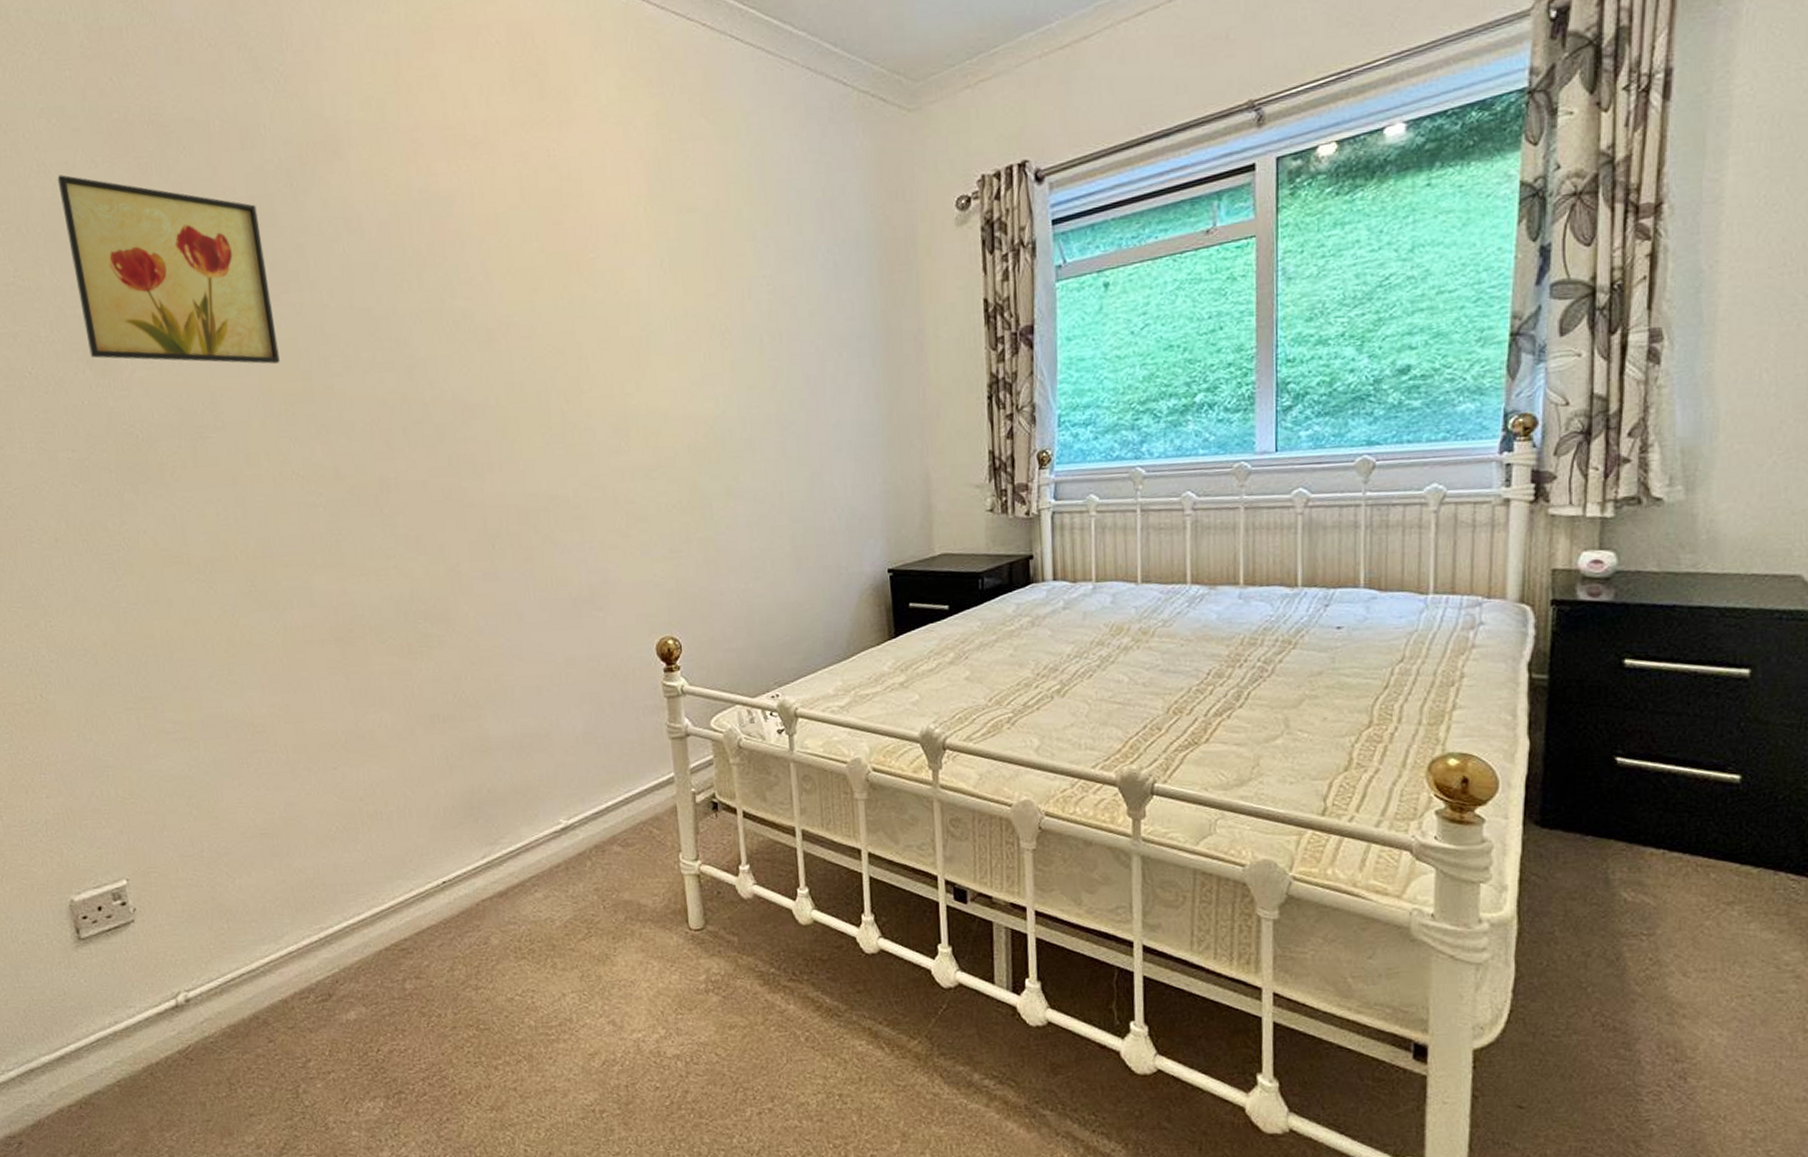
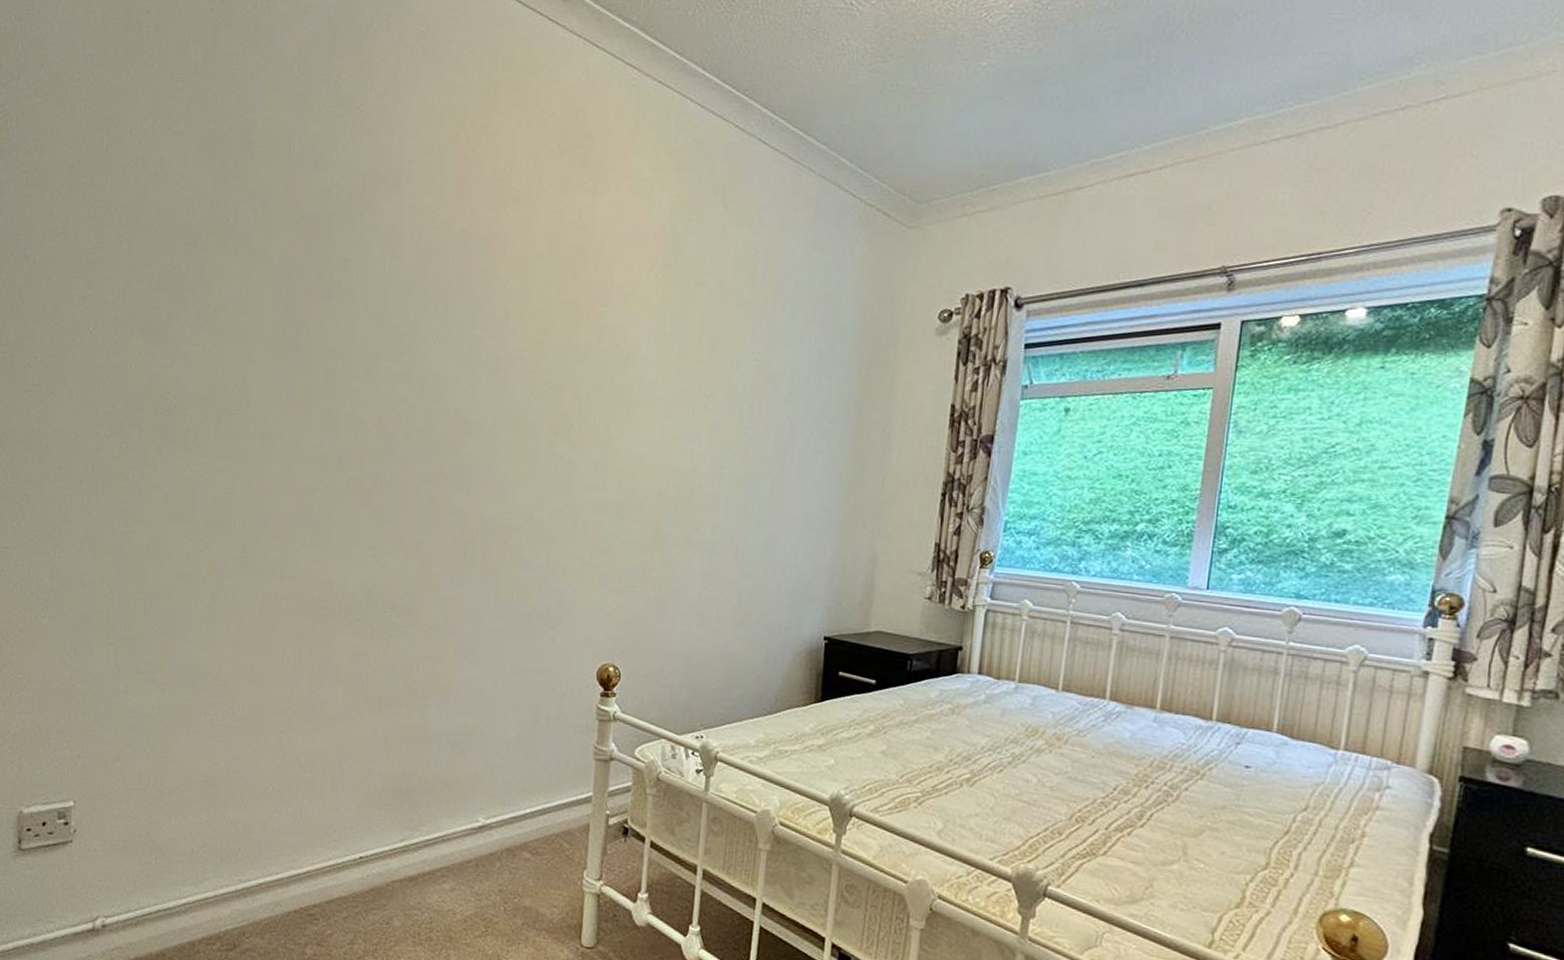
wall art: present [57,175,280,364] -> none [146,168,316,359]

